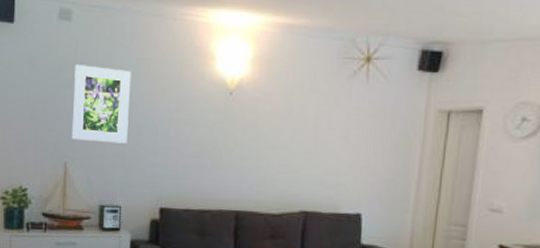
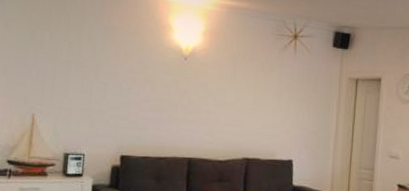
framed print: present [71,65,132,144] -> none [40,29,100,98]

